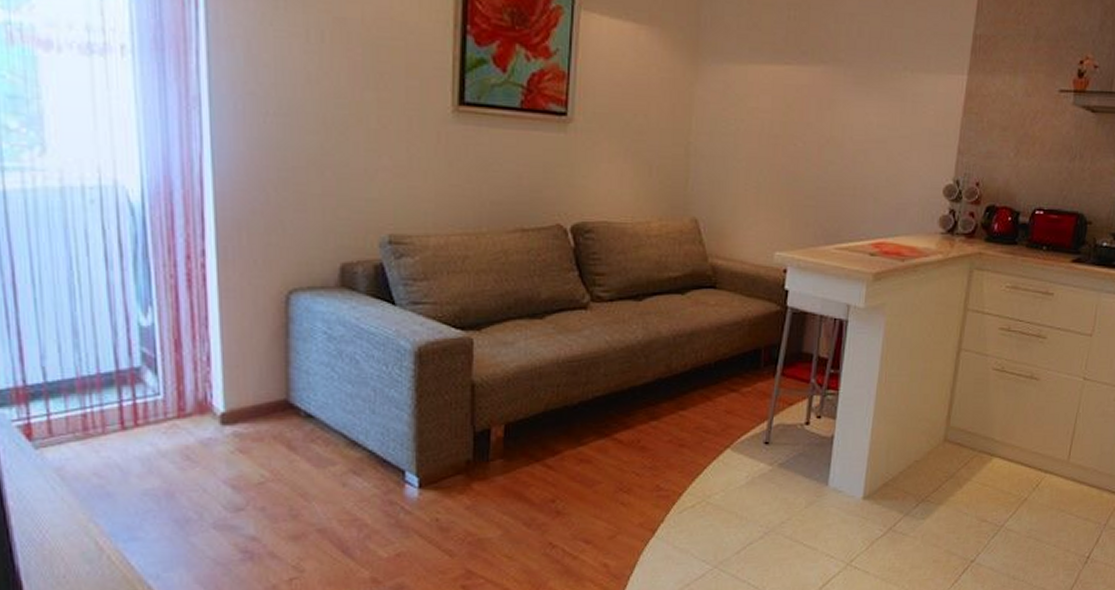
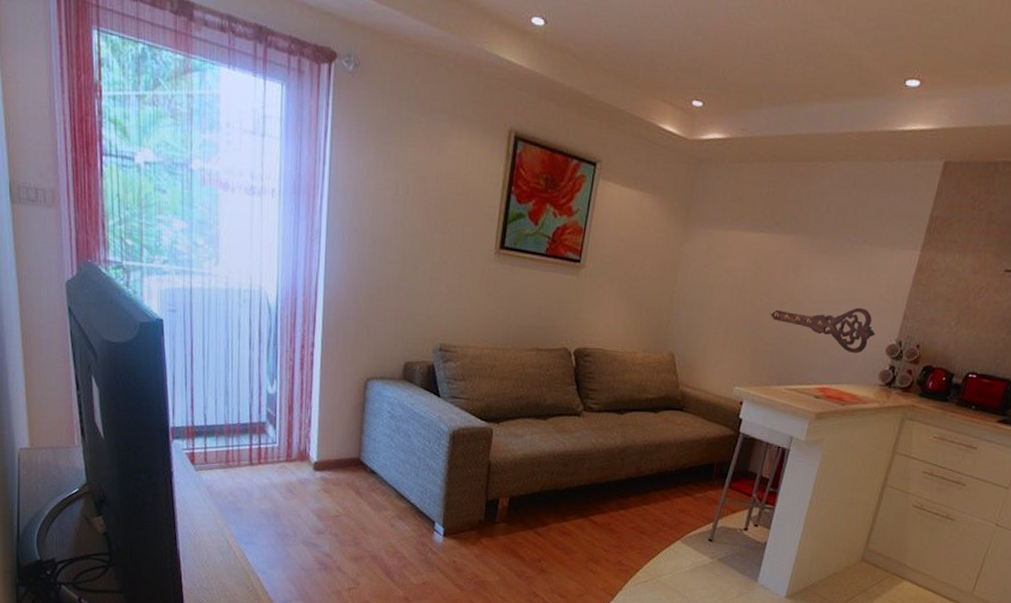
decorative plate: none [808,145,929,198] -> present [771,307,876,353]

